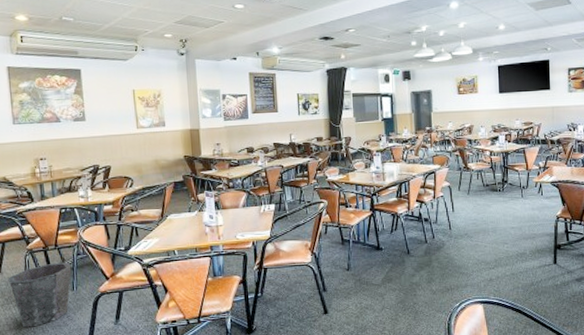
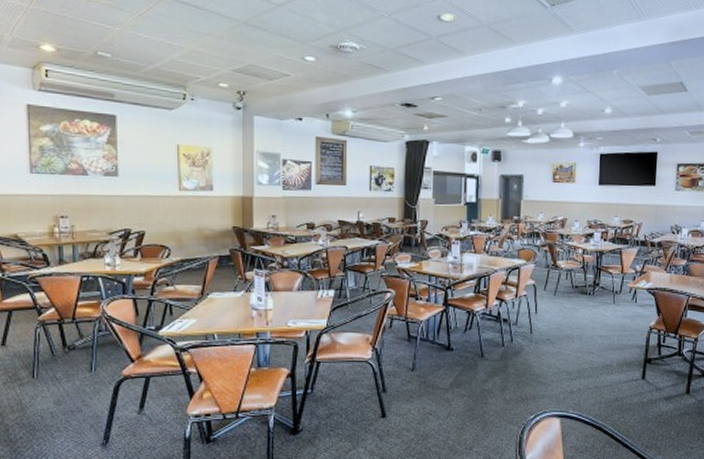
waste bin: present [9,262,72,327] -> none [14,338,91,410]

